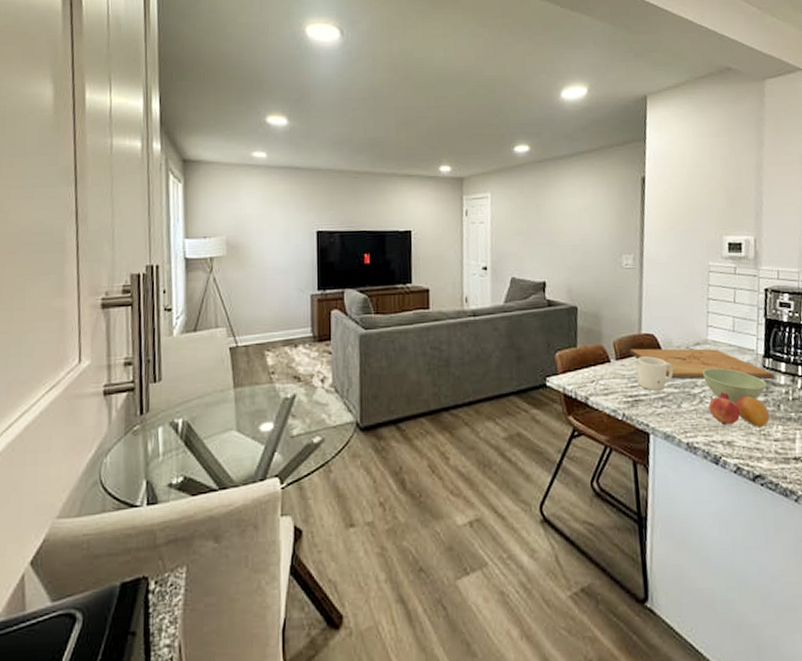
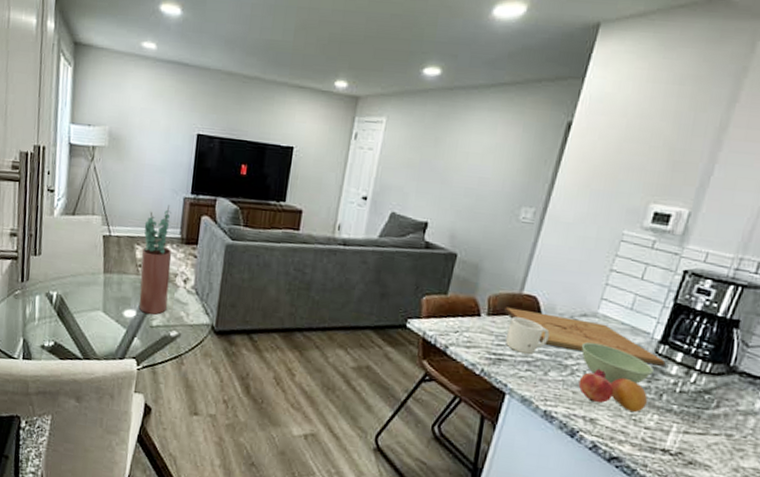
vase: none [273,305,307,425] -> present [139,205,172,316]

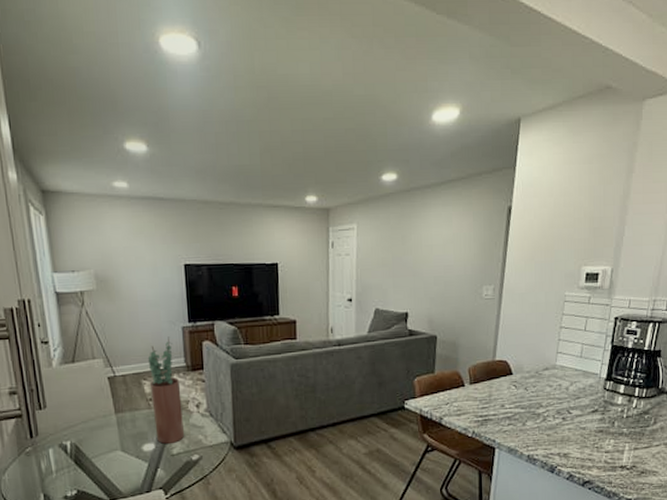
cutting board: present [503,307,666,367] -> none [482,373,613,401]
mug: present [506,316,550,355] -> none [488,380,522,412]
fruit: present [578,368,614,403] -> none [550,411,578,439]
bowl: present [581,342,654,385] -> none [547,390,605,422]
fruit: present [610,377,647,412] -> none [575,414,604,441]

